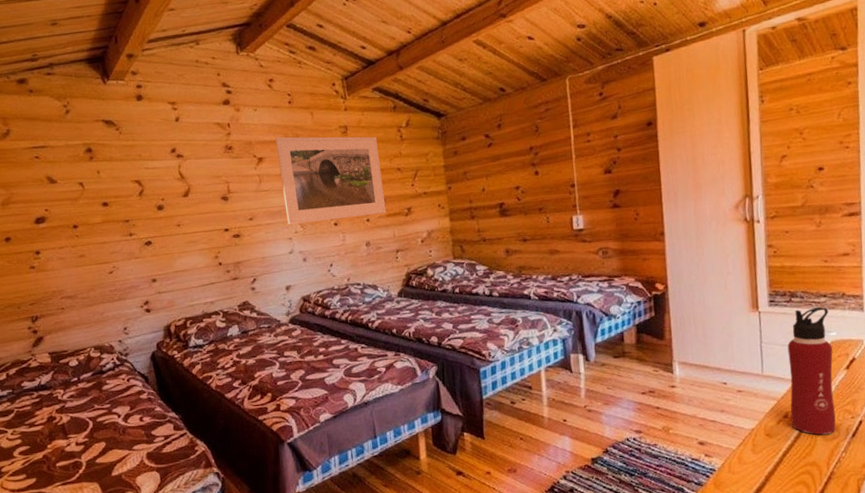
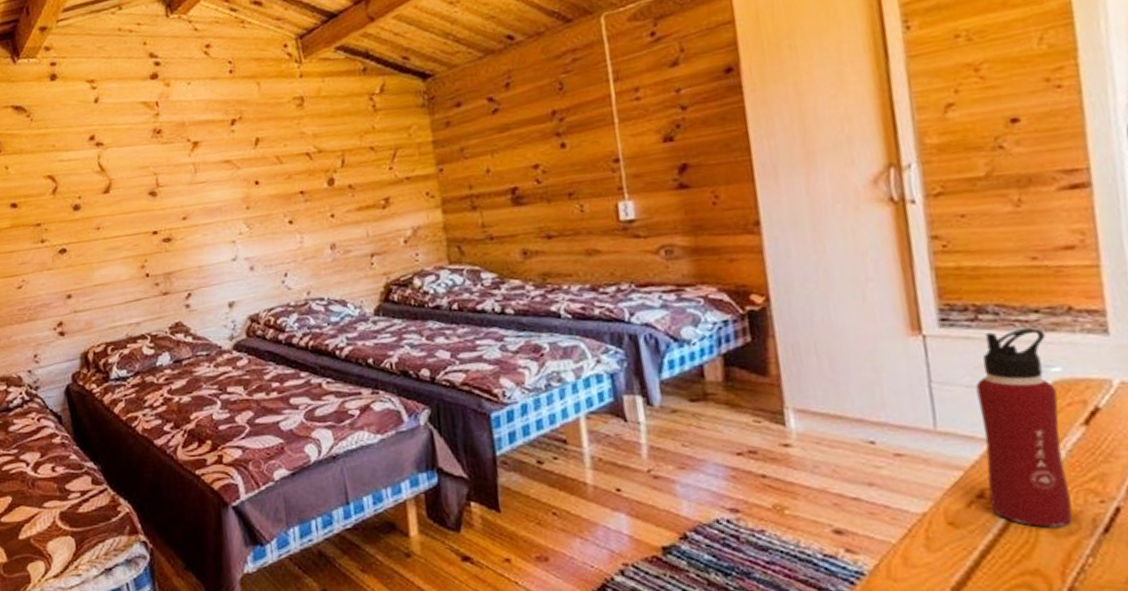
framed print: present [275,136,387,225] -> none [213,108,357,224]

